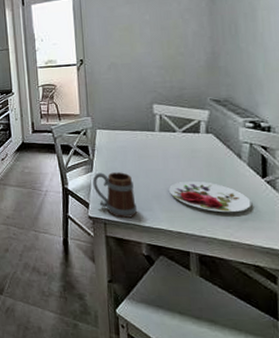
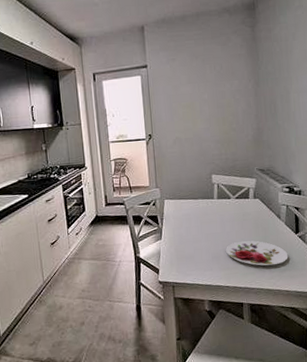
mug: present [92,172,138,218] -> none [162,237,201,280]

